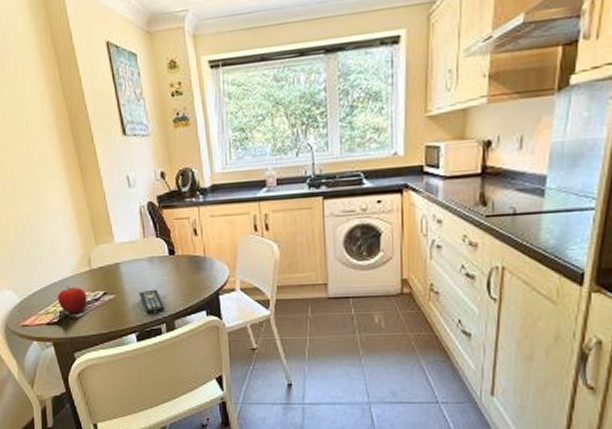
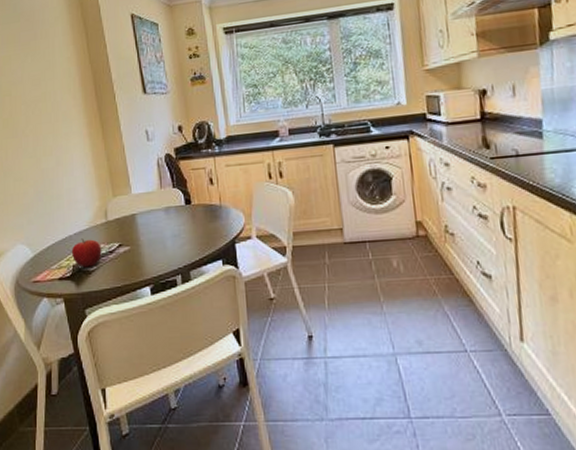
remote control: present [138,289,166,314] -> none [154,239,181,266]

